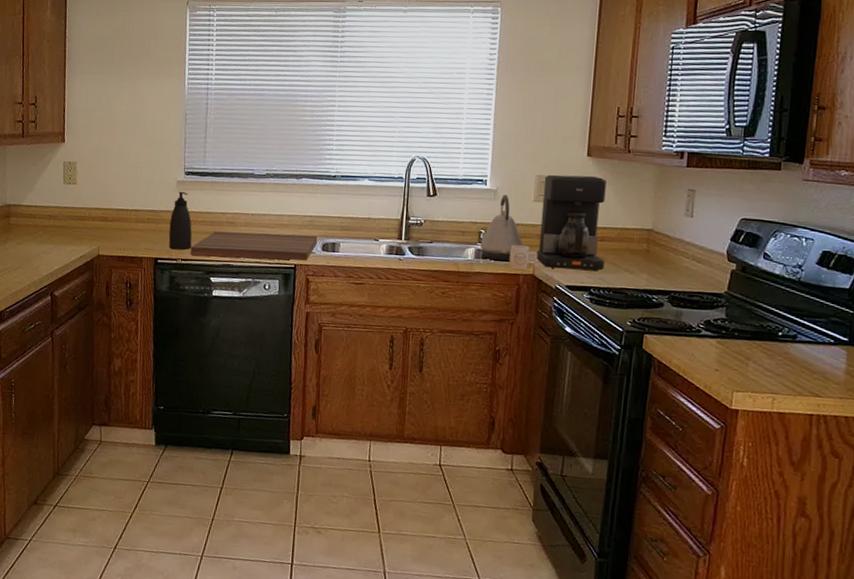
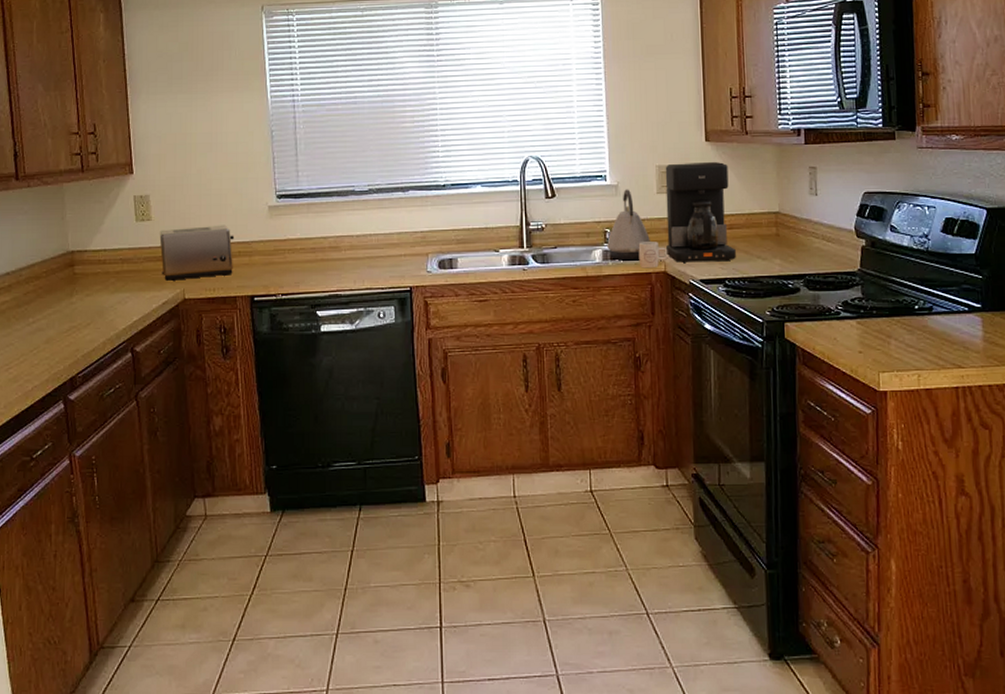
toaster: none [81,193,146,238] -> present [159,225,235,281]
soap dispenser: present [168,191,192,250] -> none [264,217,292,284]
cutting board: present [190,231,318,261] -> none [290,252,433,289]

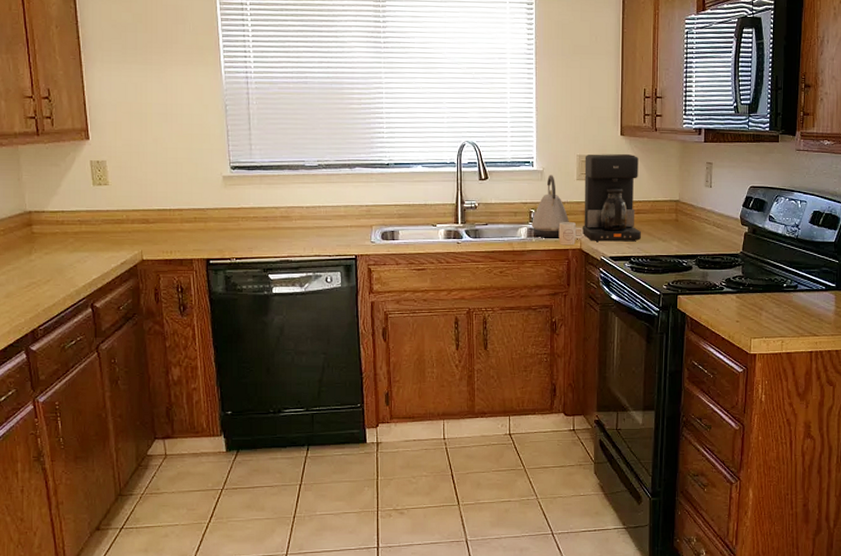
toaster: present [159,225,235,281] -> none [117,192,190,242]

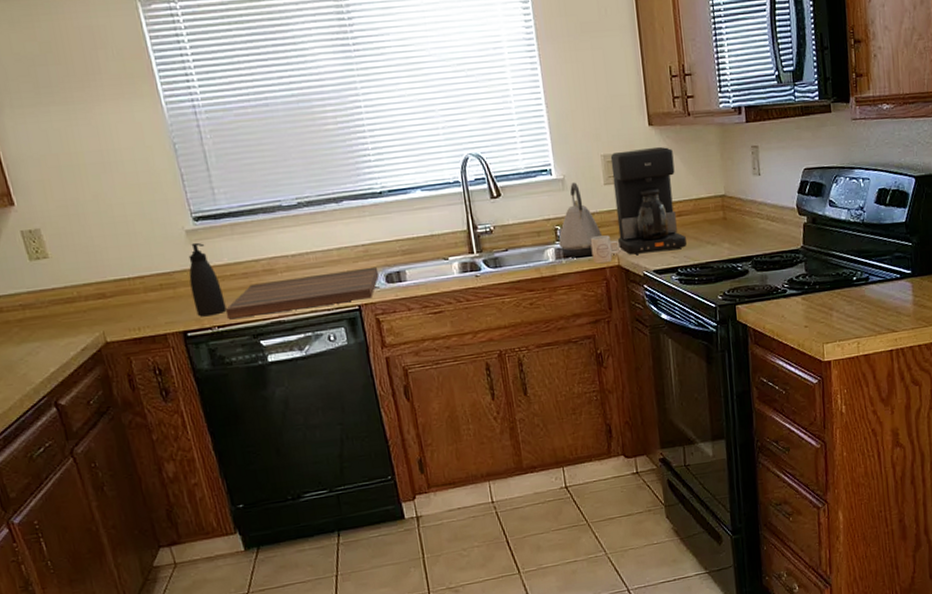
soap dispenser: none [219,187,245,249] -> present [188,242,227,317]
cutting board: none [244,224,376,254] -> present [225,266,379,320]

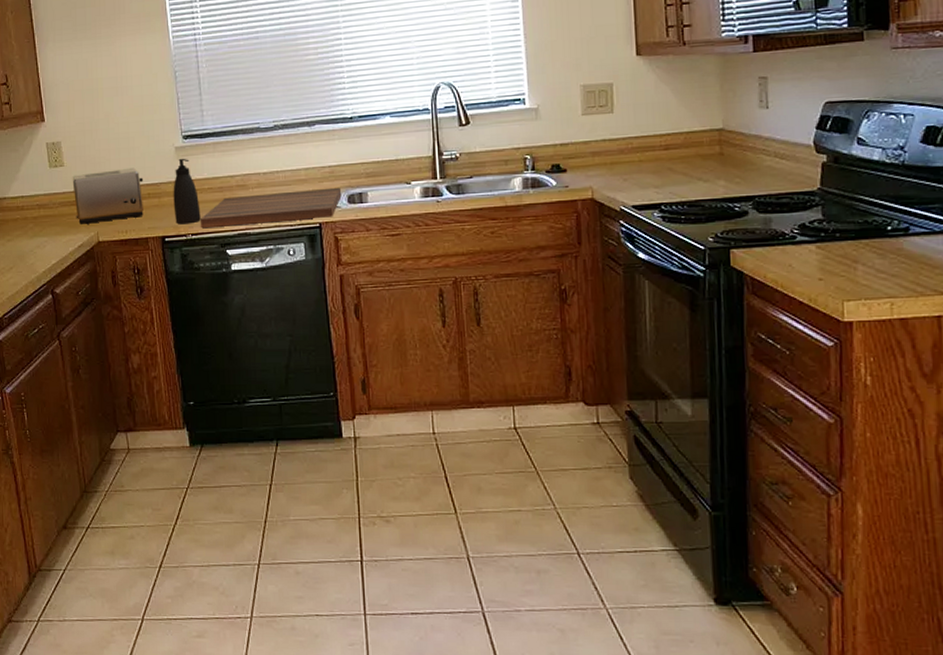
toaster: none [61,255,158,324] -> present [72,167,144,224]
kettle: present [558,182,603,259] -> none [527,112,577,189]
mug: present [590,235,621,264] -> none [562,166,596,196]
coffee maker: present [610,146,687,255] -> none [590,76,673,188]

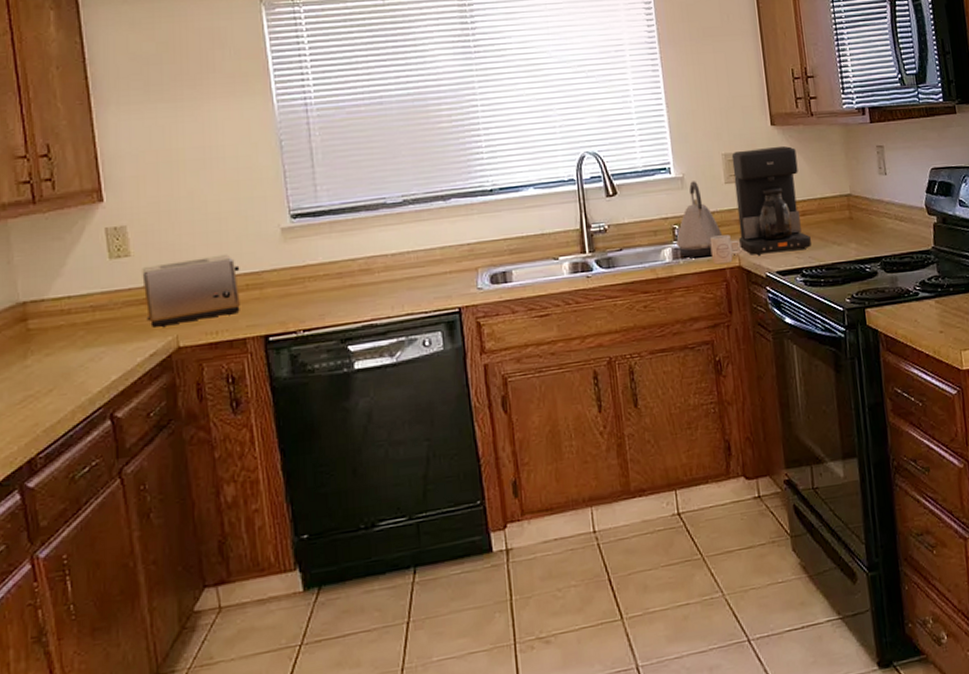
soap dispenser: present [173,158,201,224] -> none [279,240,315,319]
cutting board: present [200,187,342,229] -> none [313,266,483,323]
kettle: none [527,112,577,189] -> present [676,181,723,259]
mug: none [562,166,596,196] -> present [709,235,742,265]
coffee maker: none [590,76,673,188] -> present [731,145,811,255]

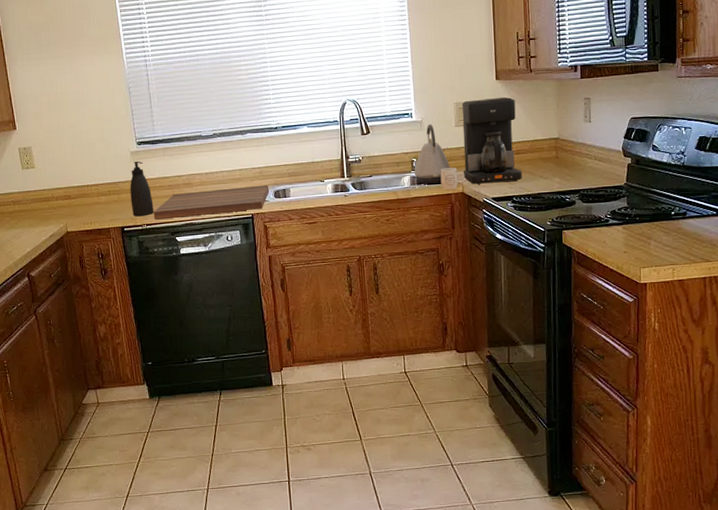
toaster: present [142,254,240,327] -> none [42,169,105,217]
soap dispenser: none [279,240,315,319] -> present [130,161,154,217]
cutting board: none [313,266,483,323] -> present [153,185,269,220]

